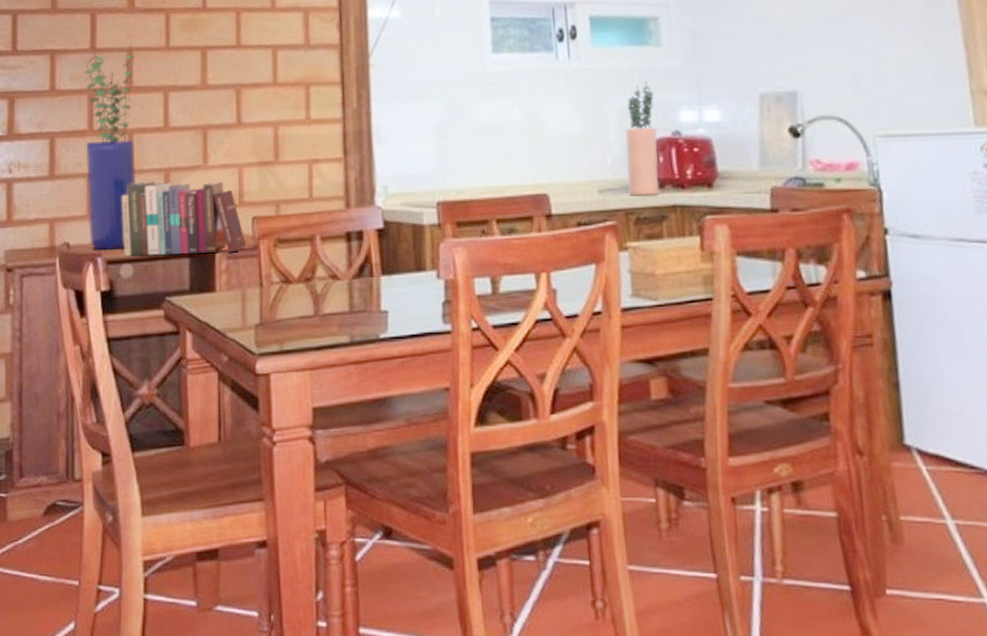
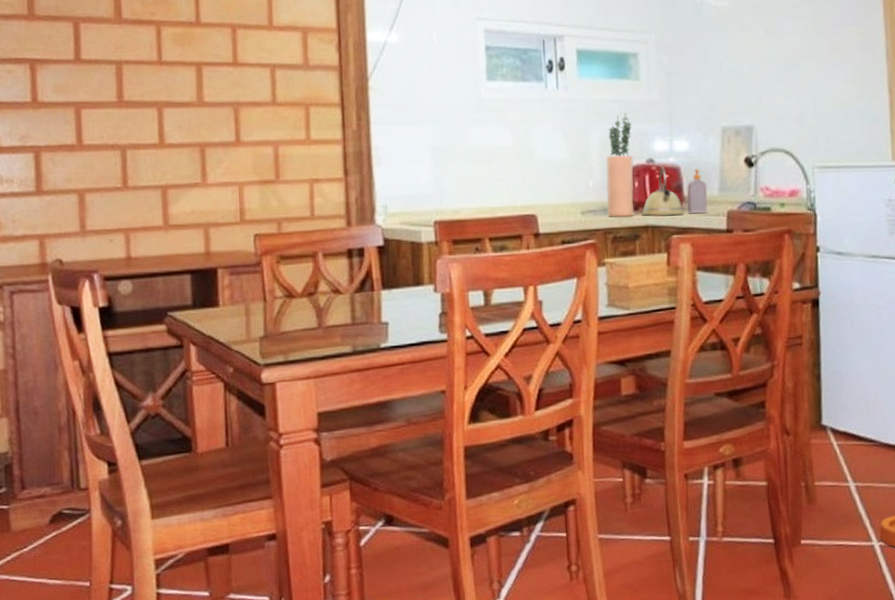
vase: present [85,44,136,251] -> none [69,57,132,267]
books: present [121,181,247,256] -> none [116,198,249,273]
kettle: none [668,139,718,195] -> present [641,166,684,216]
soap bottle: none [721,141,747,192] -> present [687,169,708,214]

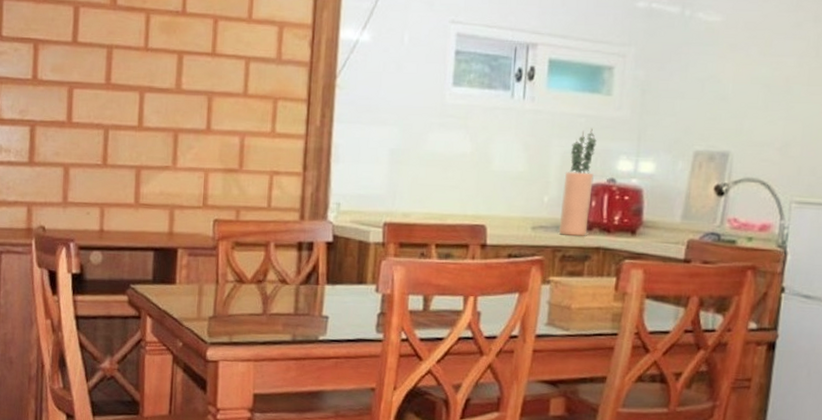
kettle: present [641,166,684,216] -> none [595,187,640,240]
soap bottle: present [687,169,708,214] -> none [644,193,670,240]

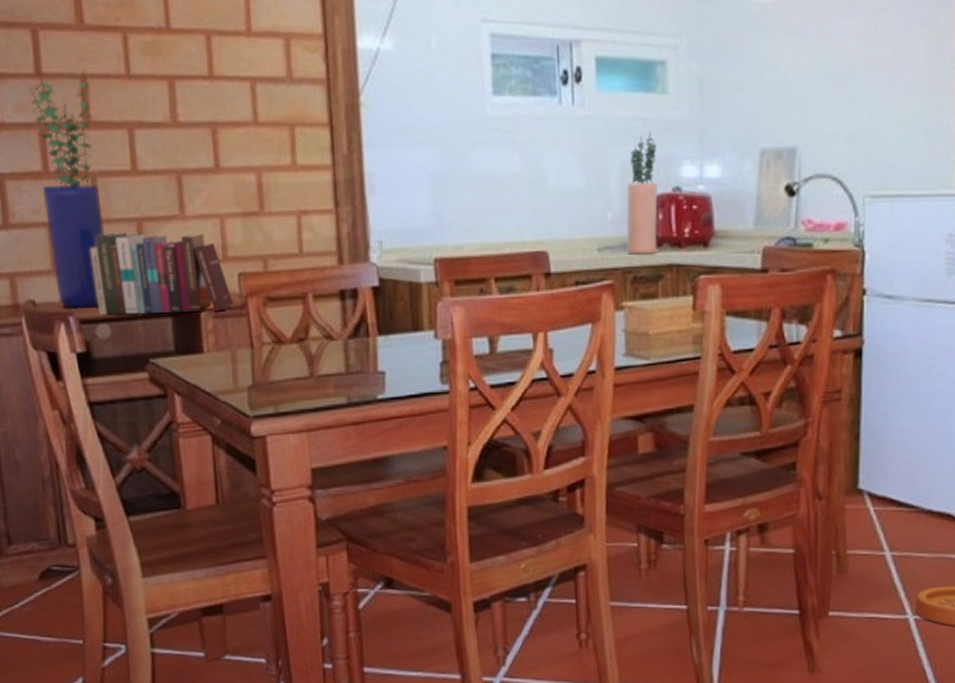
vase: none [63,40,114,238] -> present [30,70,105,309]
books: none [94,176,207,251] -> present [90,232,234,315]

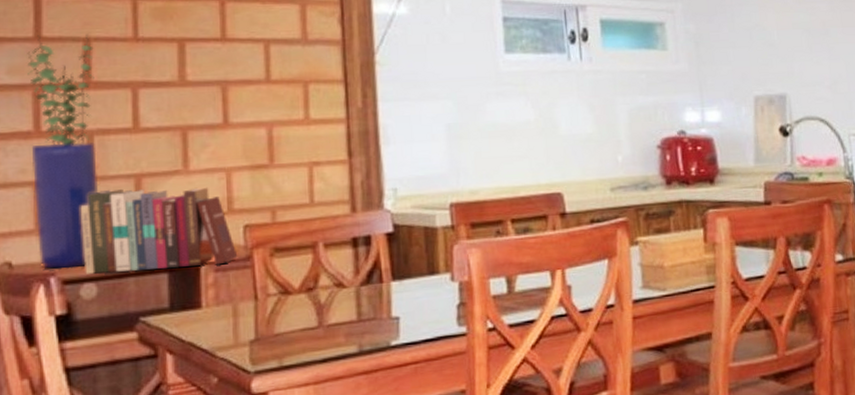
vase: present [626,133,659,255] -> none [635,84,666,193]

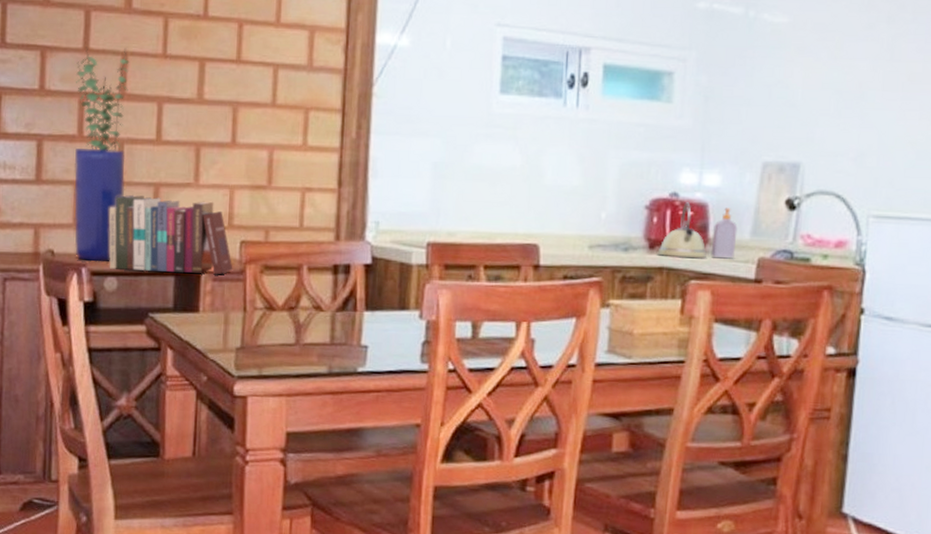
kettle: none [675,138,719,190] -> present [657,202,707,259]
soap bottle: none [721,139,744,187] -> present [710,207,738,259]

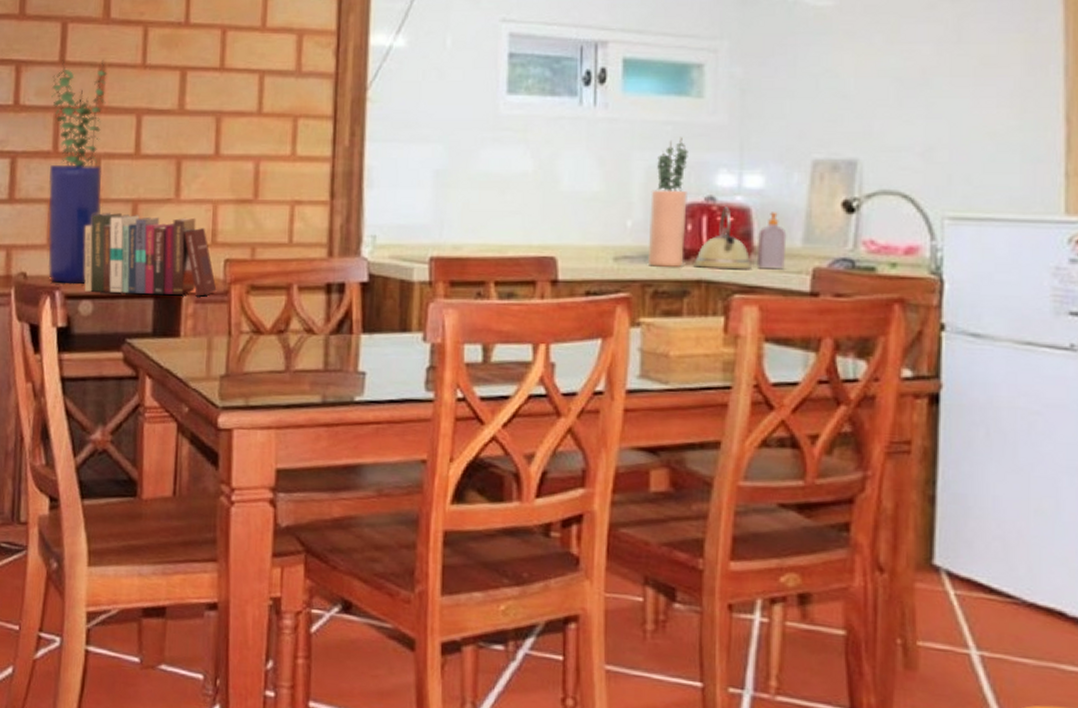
vase: none [618,139,657,255] -> present [647,138,689,267]

